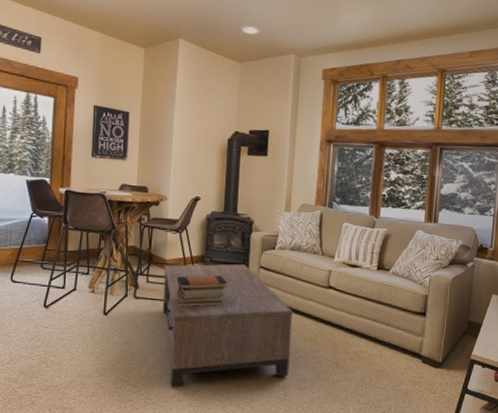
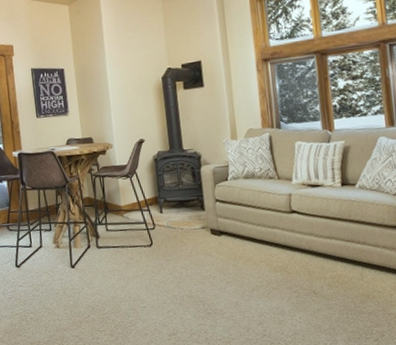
coffee table: present [162,264,294,388] -> none [121,200,265,334]
book stack: present [176,275,227,308] -> none [134,215,187,252]

